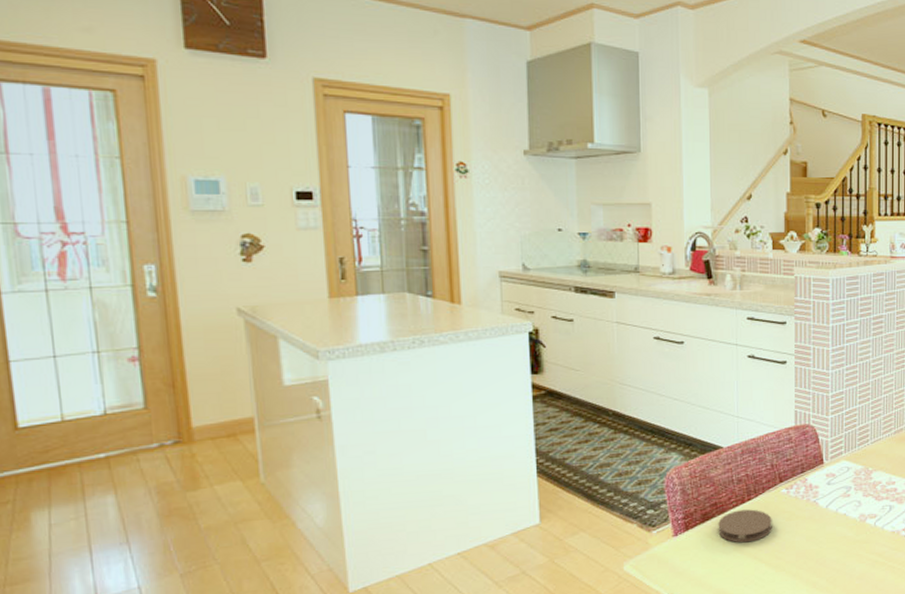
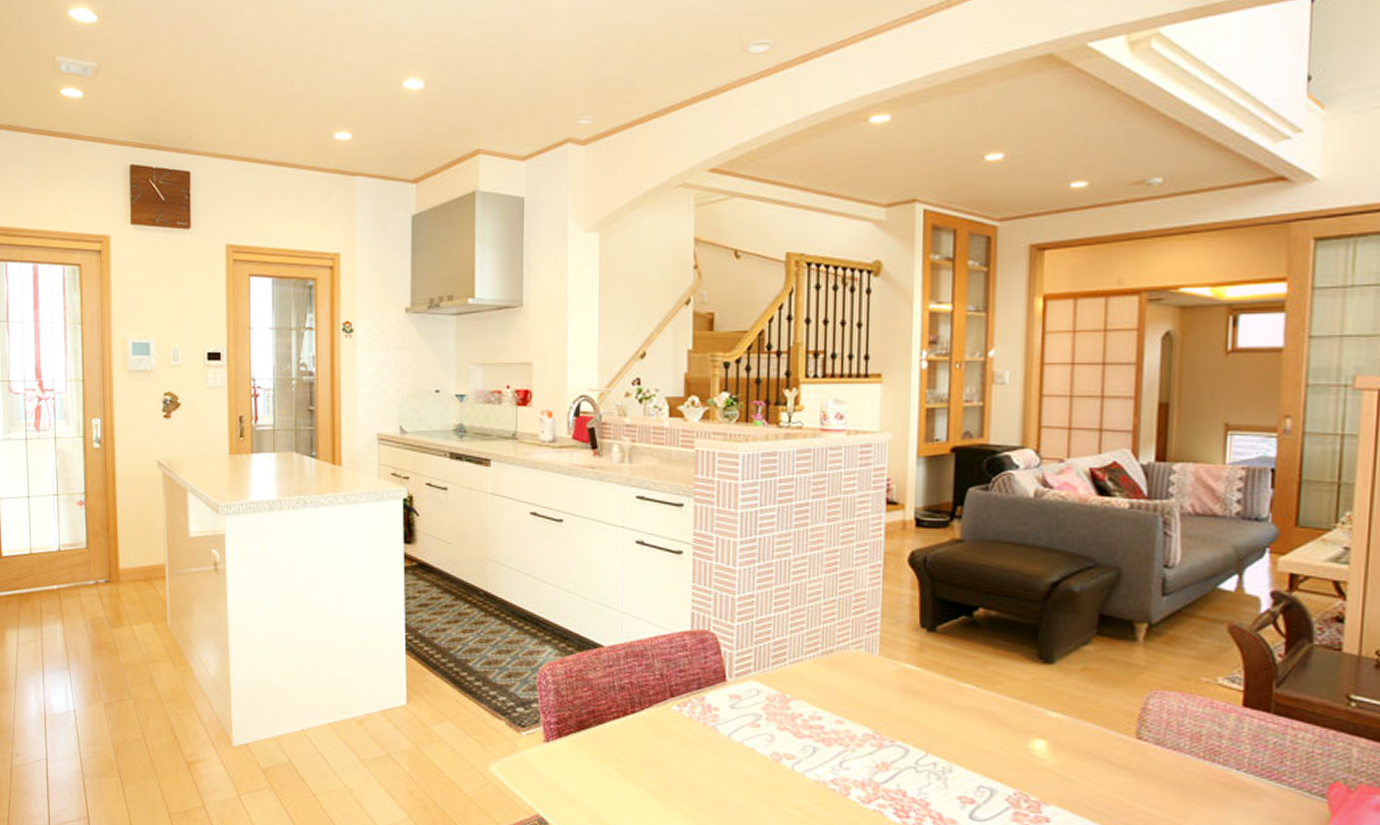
coaster: present [718,509,772,543] -> none [595,723,660,764]

